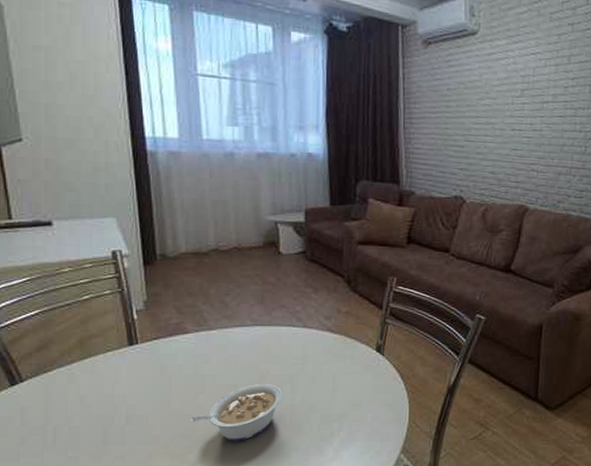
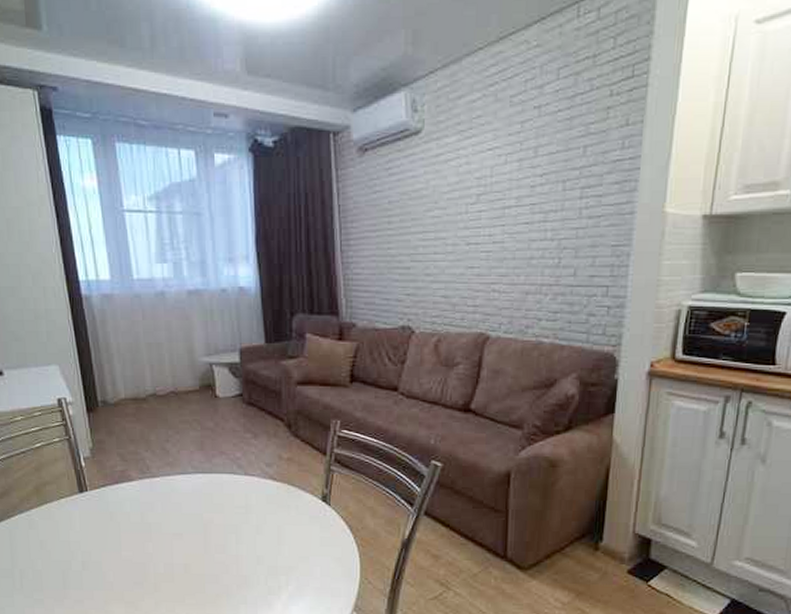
legume: present [190,384,282,441] -> none [140,534,228,591]

